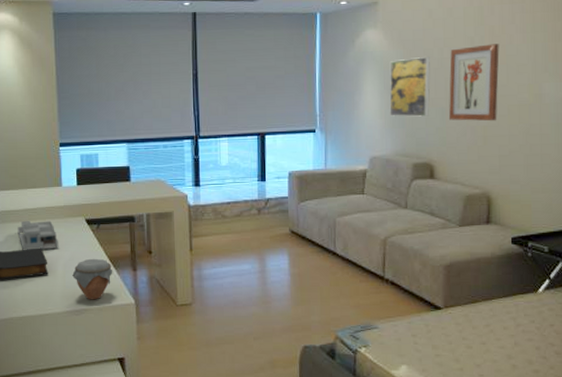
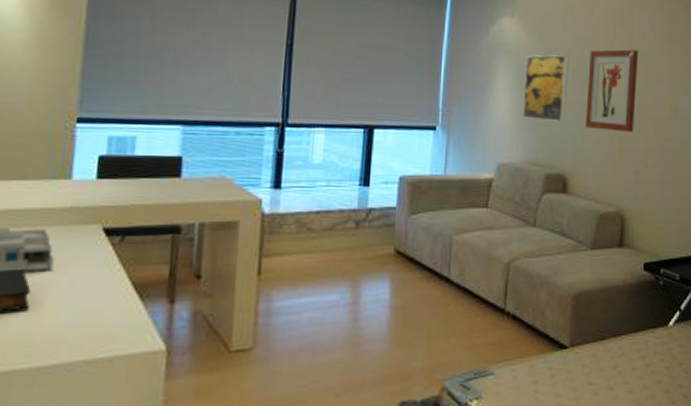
jar: present [72,258,113,300] -> none [69,285,138,347]

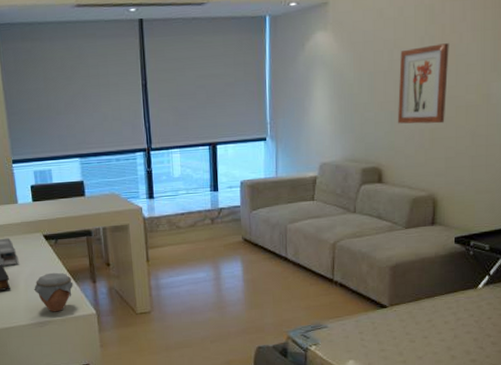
jar: none [69,285,138,347] -> present [34,272,74,312]
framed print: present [522,55,569,122] -> none [339,59,380,122]

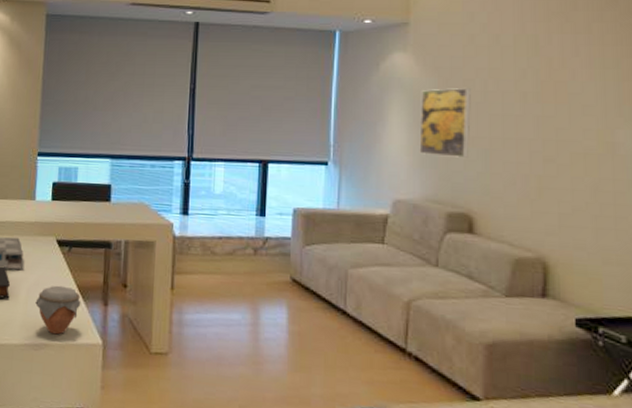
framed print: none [339,59,380,122] -> present [419,88,471,158]
wall art: present [397,43,449,124] -> none [493,79,559,171]

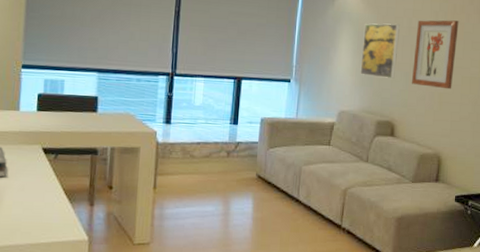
jar: present [35,285,81,335] -> none [20,190,68,235]
wall art: none [493,79,559,171] -> present [411,20,459,90]

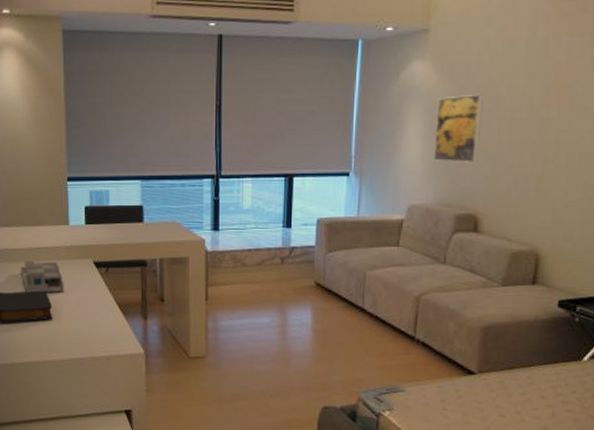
wall art: present [411,20,459,90] -> none [499,82,564,171]

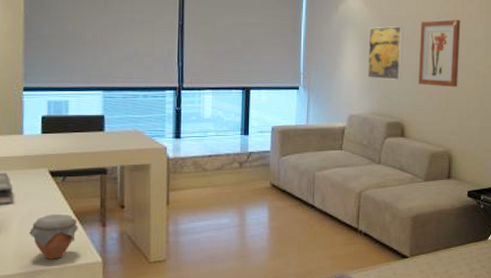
jar: none [78,304,122,349] -> present [29,213,79,260]
wall art: none [499,82,564,171] -> present [418,20,461,88]

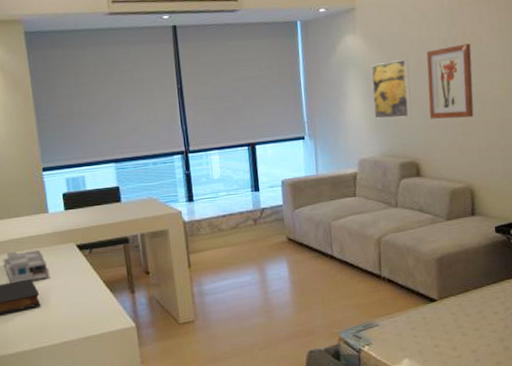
jar: present [29,213,79,260] -> none [66,284,110,328]

